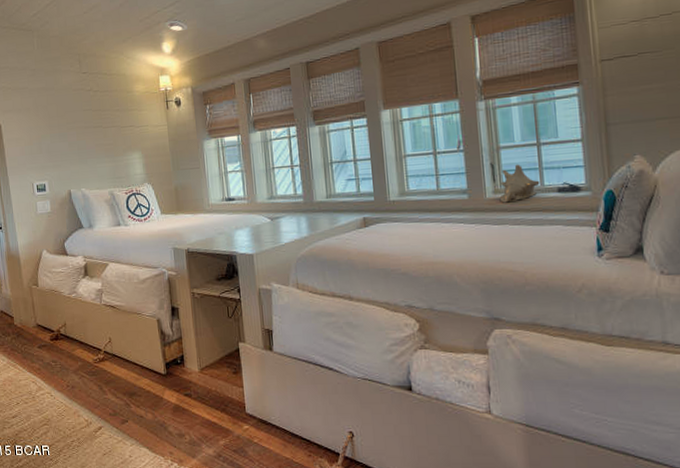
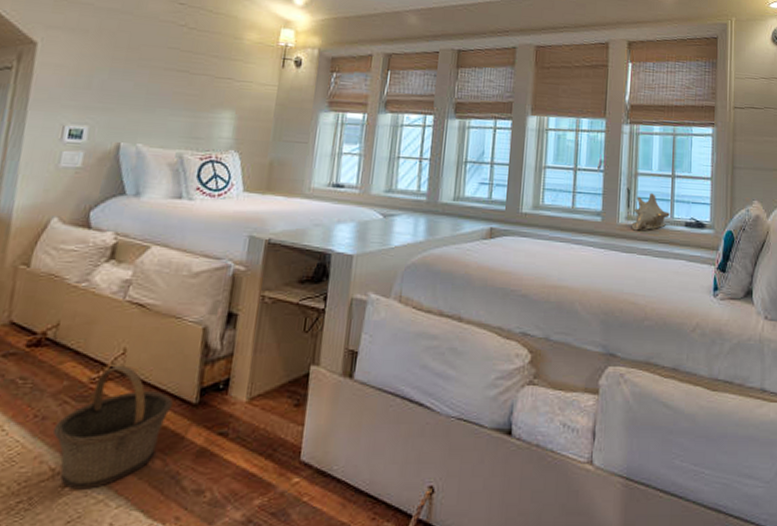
basket: none [80,349,150,433] -> present [52,365,174,490]

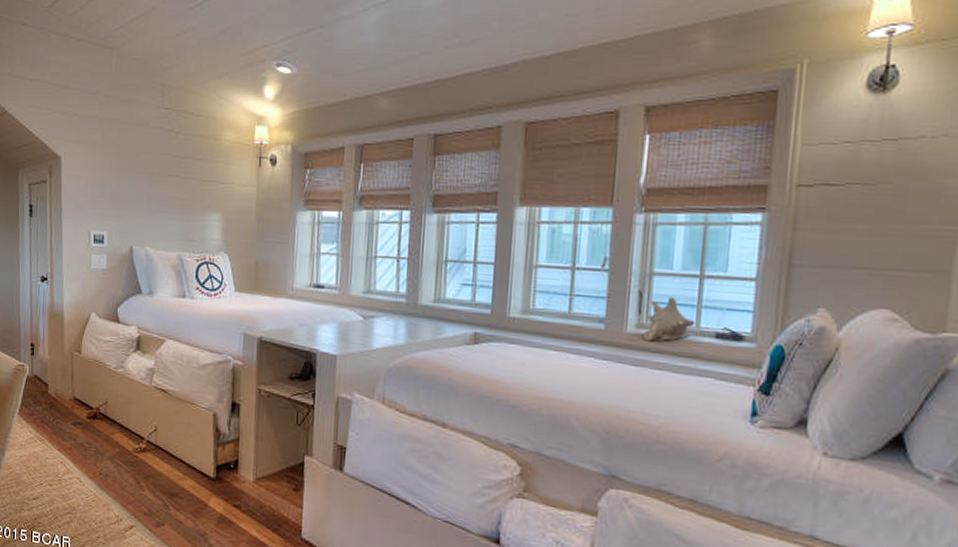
basket: present [52,365,174,490] -> none [113,439,197,535]

